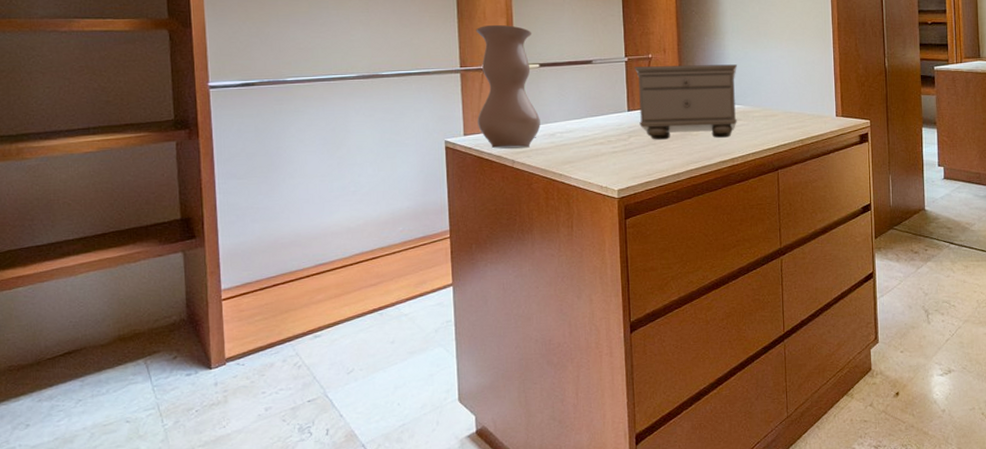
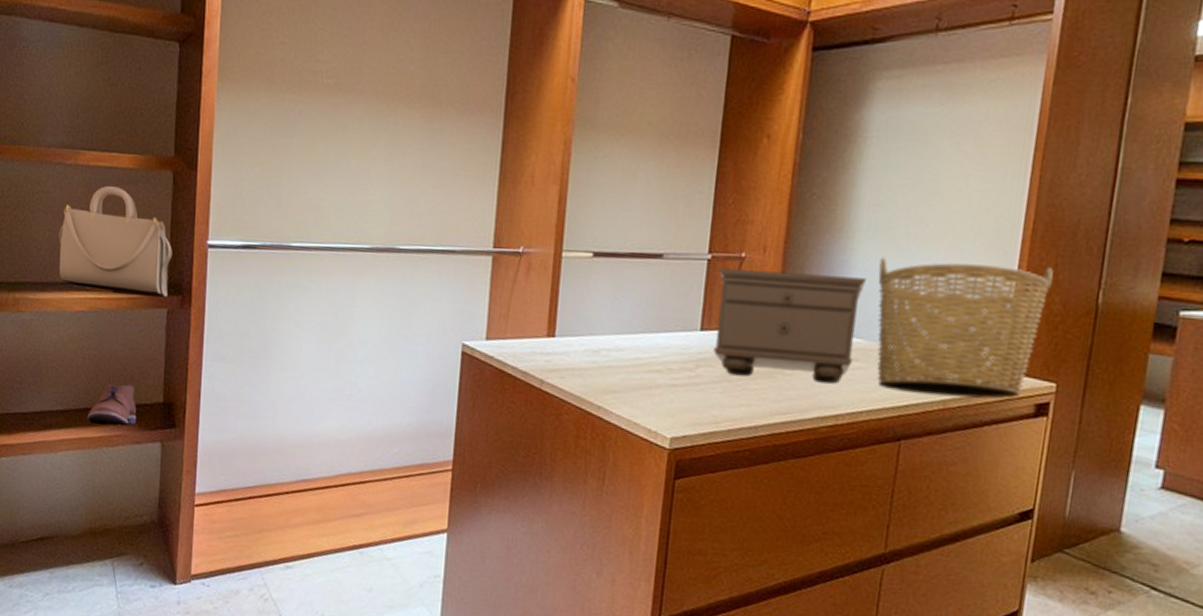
handbag: none [59,46,176,133] -> present [59,186,172,297]
shoe: none [105,208,156,244] -> present [87,383,137,425]
vase: present [476,24,541,150] -> none [504,193,590,367]
basket: none [744,47,856,138] -> present [877,257,1053,399]

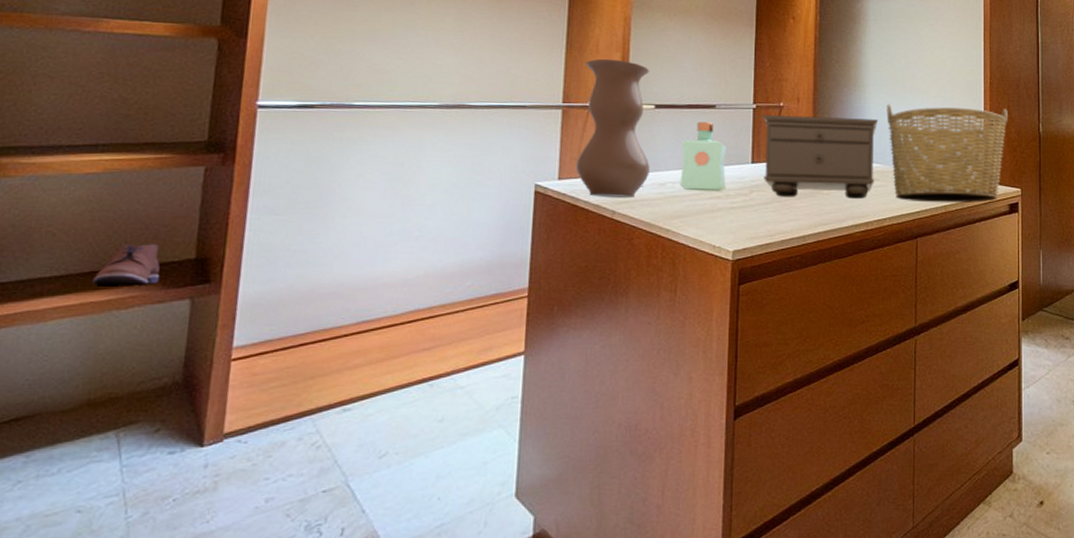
handbag: present [59,186,172,297] -> none [65,52,214,155]
vase: none [504,193,590,367] -> present [575,58,650,199]
perfume: none [615,275,673,366] -> present [679,121,727,193]

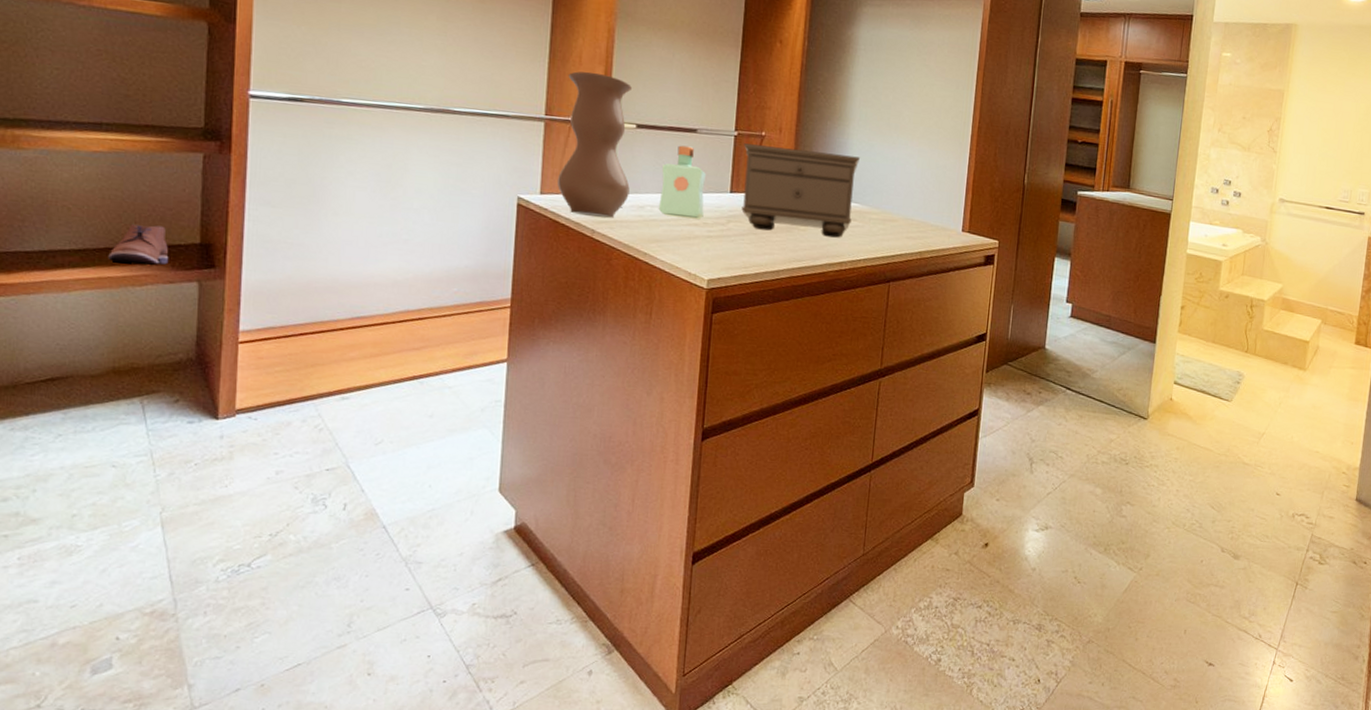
basket: present [887,104,1008,203] -> none [869,141,994,252]

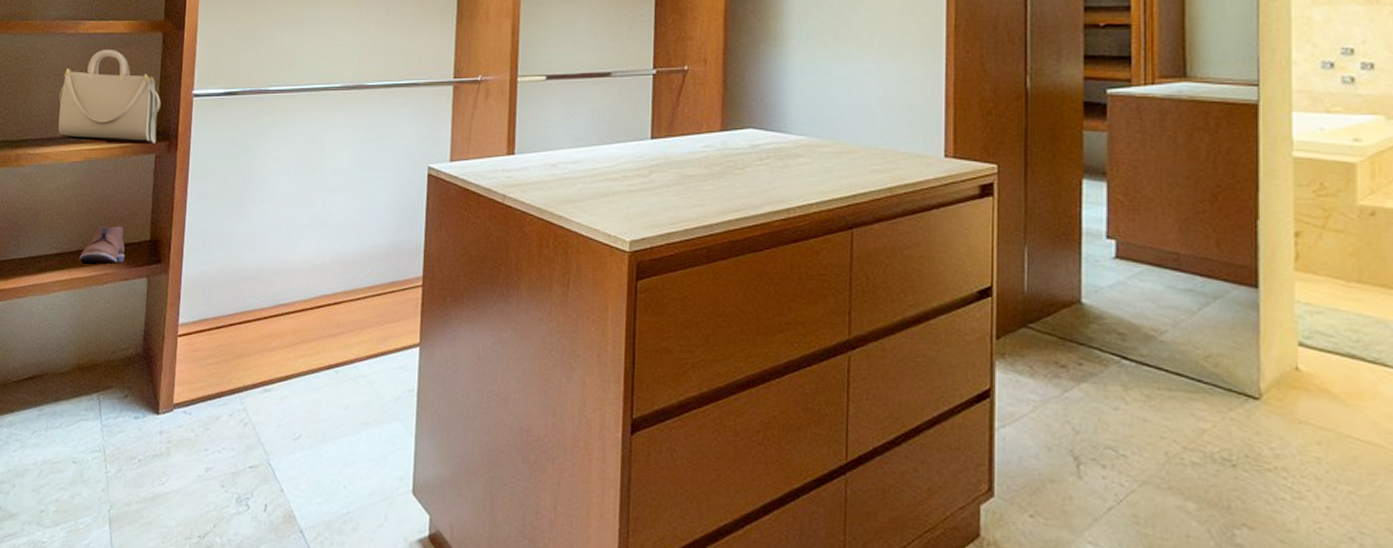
handbag: none [70,30,209,142] -> present [58,50,161,143]
vase: present [557,71,633,219] -> none [466,27,541,182]
perfume: present [658,145,707,221] -> none [572,92,624,174]
jewelry box: present [741,143,860,239] -> none [664,81,803,181]

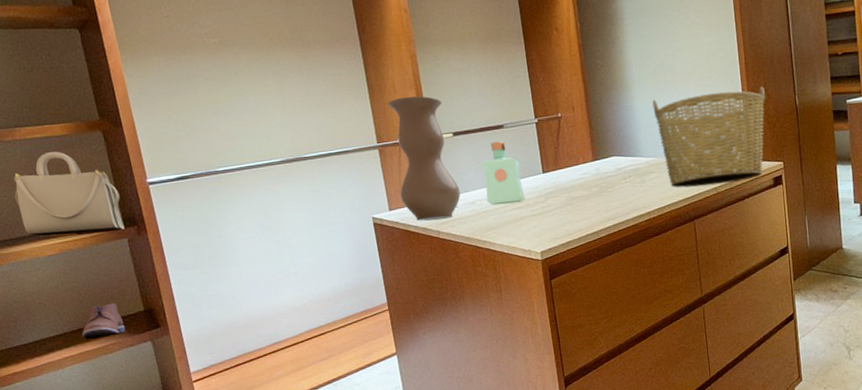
vase: none [466,27,541,182] -> present [387,96,461,222]
perfume: none [572,92,624,174] -> present [482,141,525,207]
basket: none [814,59,980,185] -> present [652,87,765,188]

